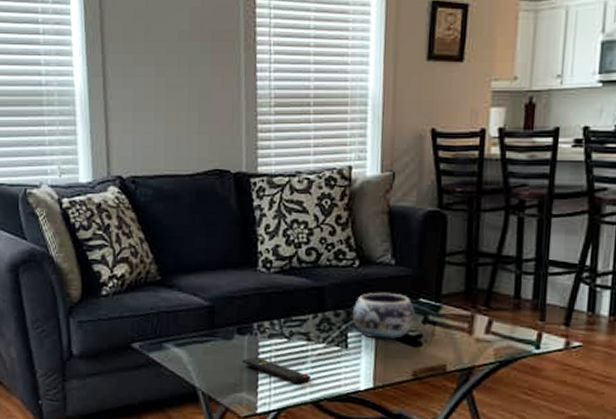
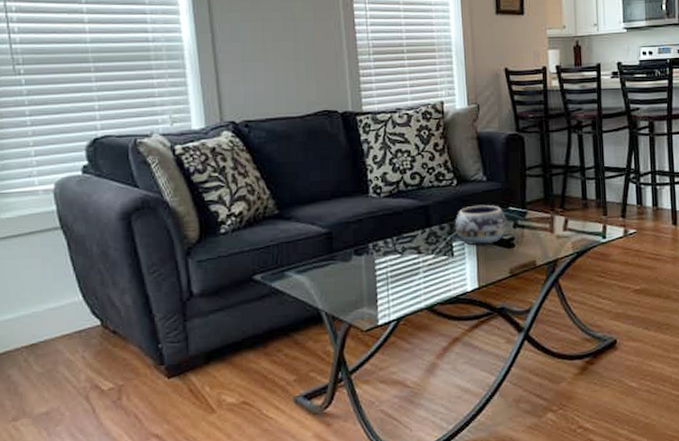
remote control: present [242,356,312,384] -> none [361,273,425,293]

